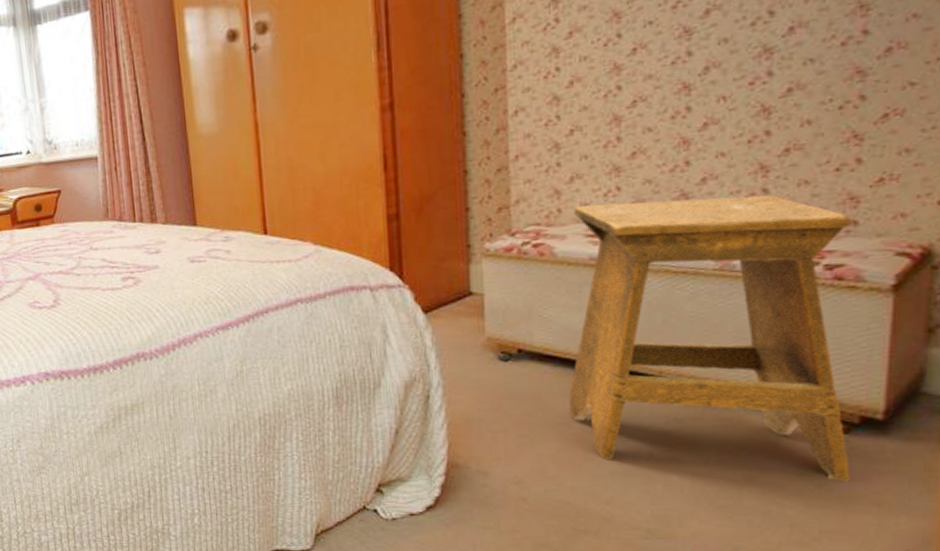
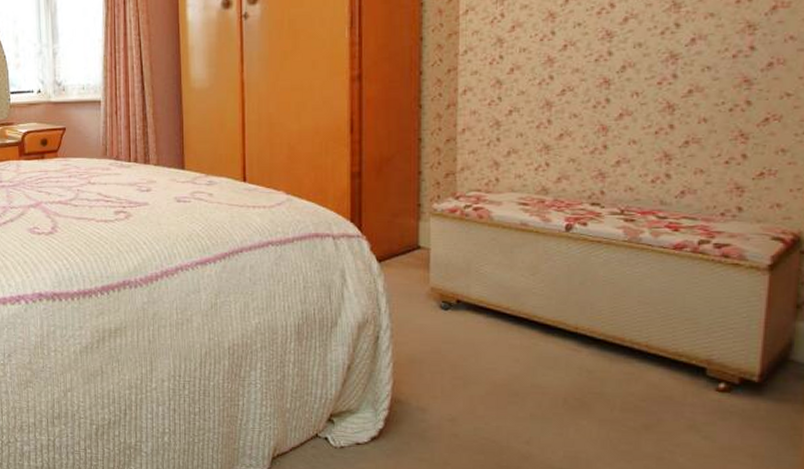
stool: present [568,195,853,482] -> none [497,176,739,435]

